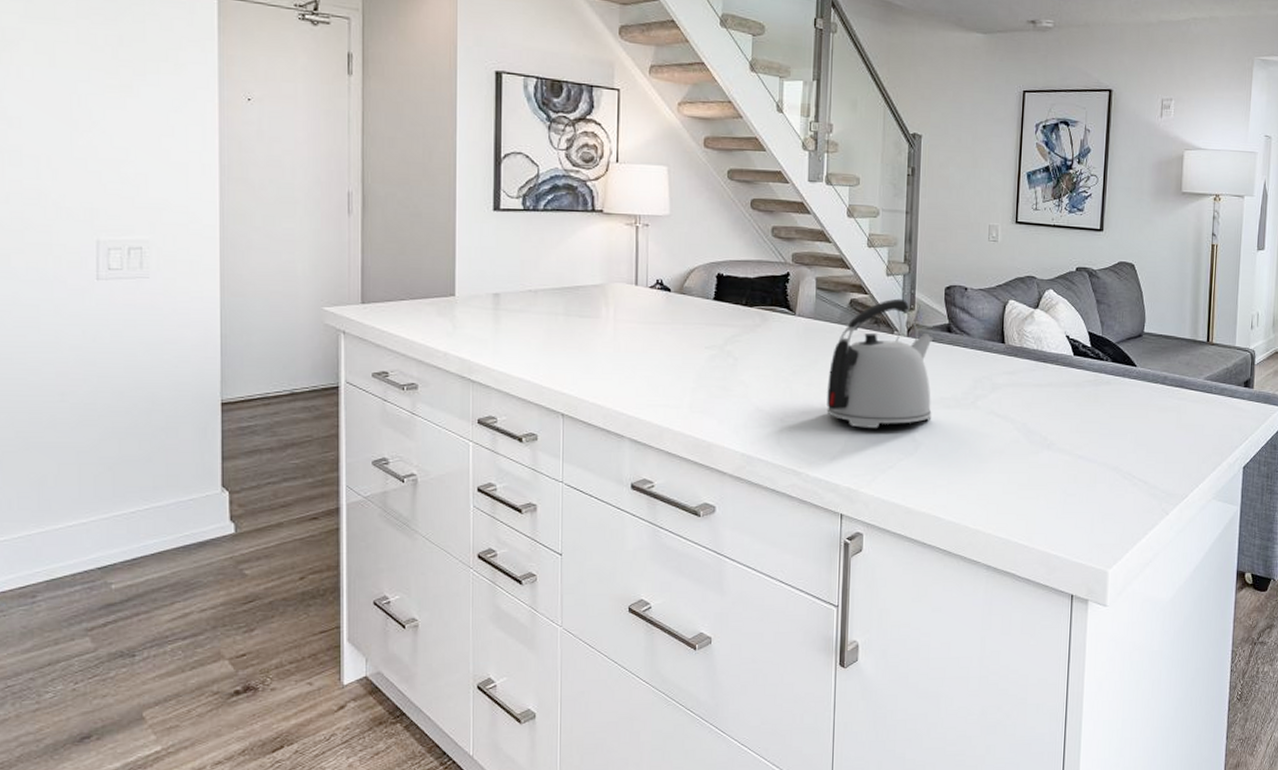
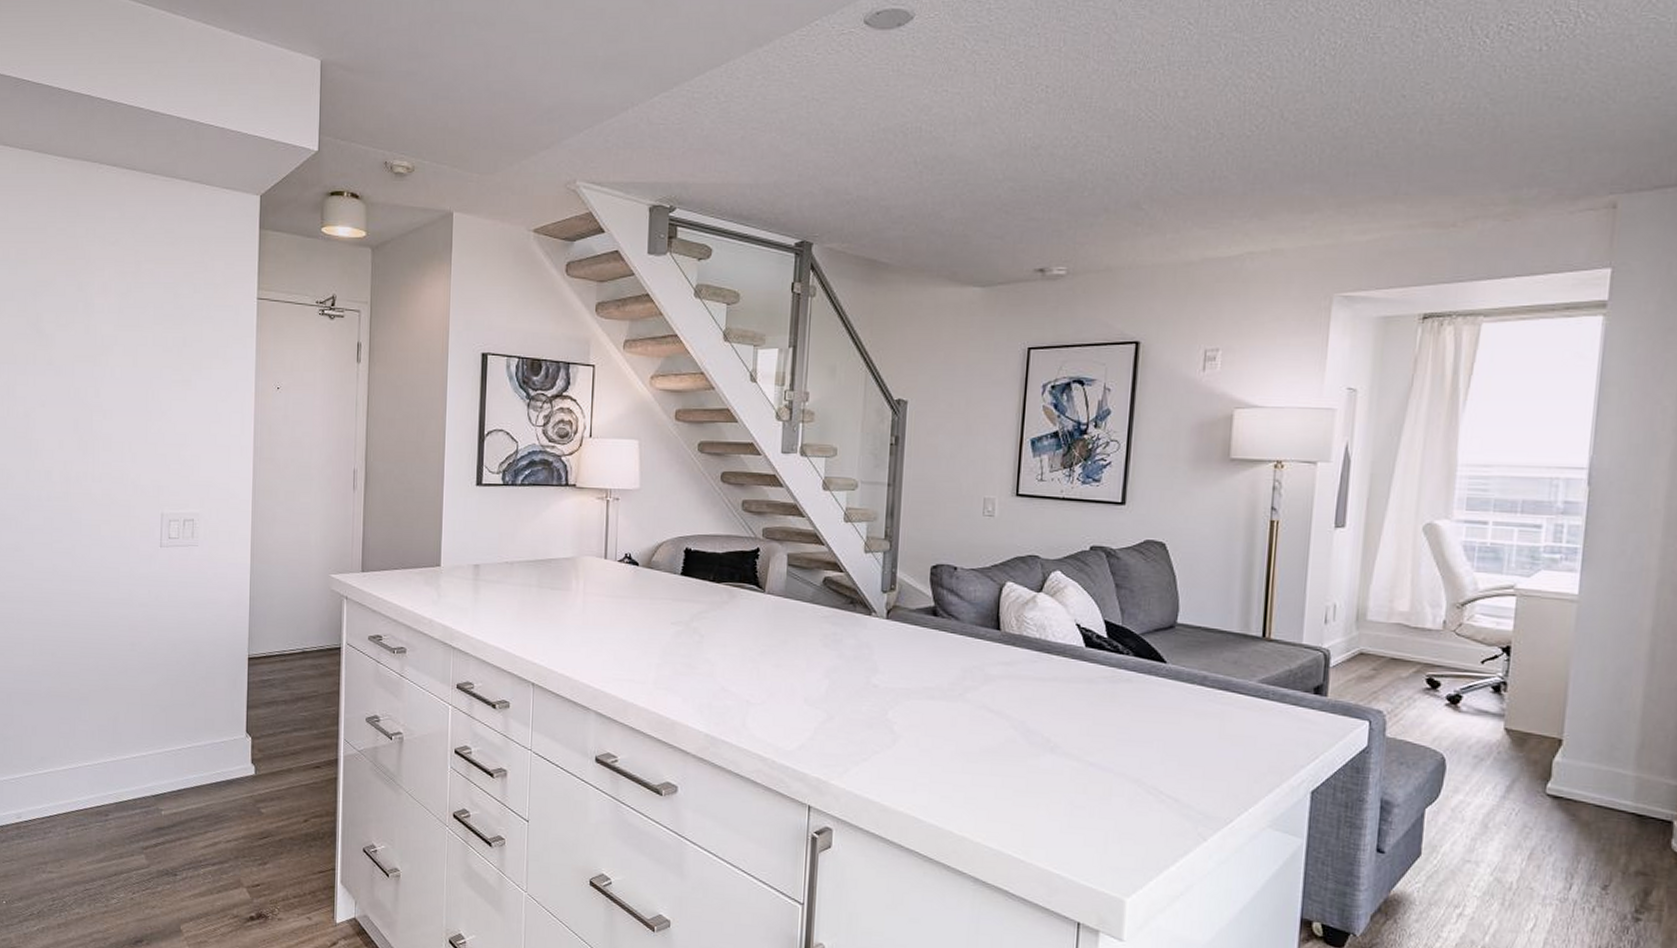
kettle: present [827,298,934,428] -> none [796,577,917,716]

